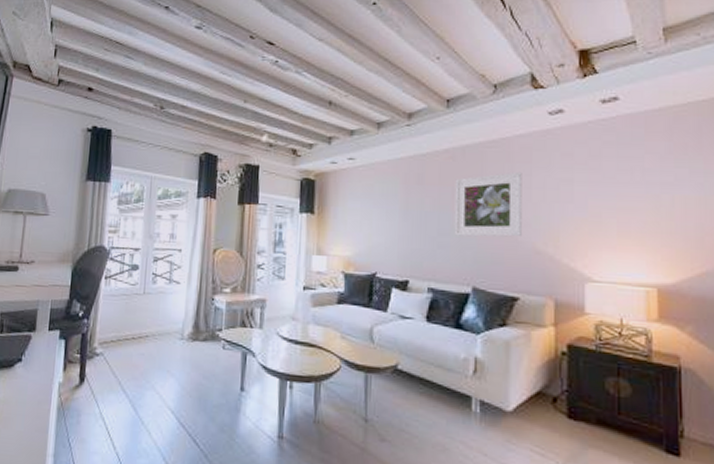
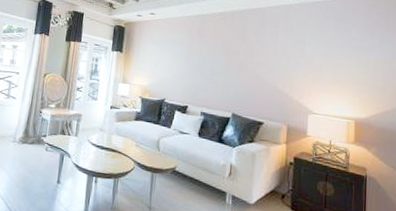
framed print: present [454,171,522,237] -> none [222,32,271,79]

